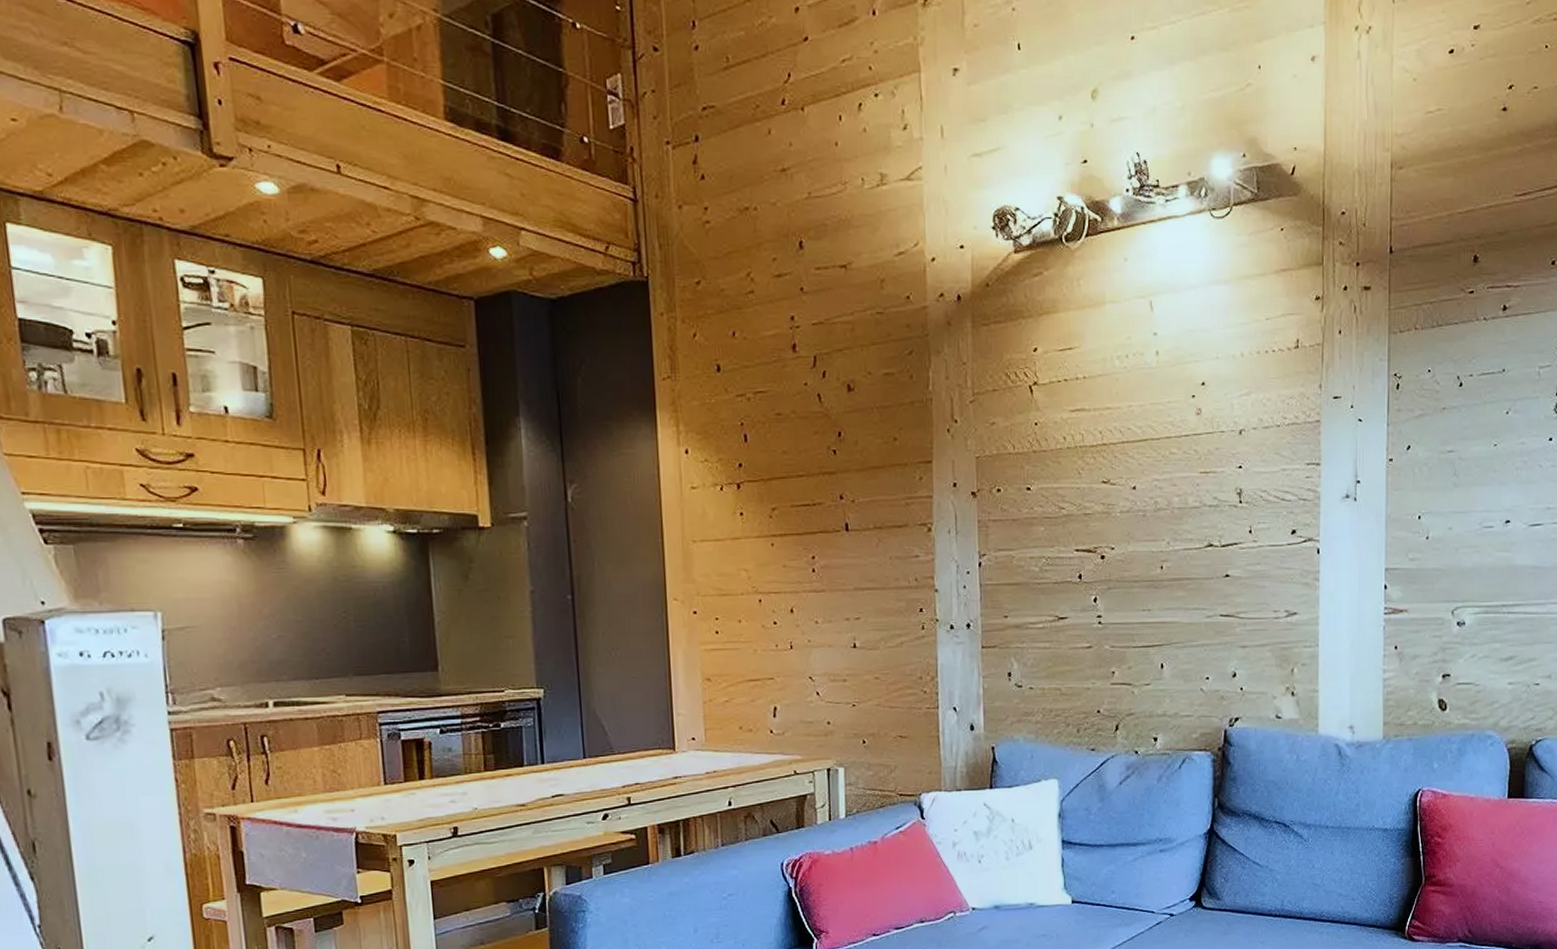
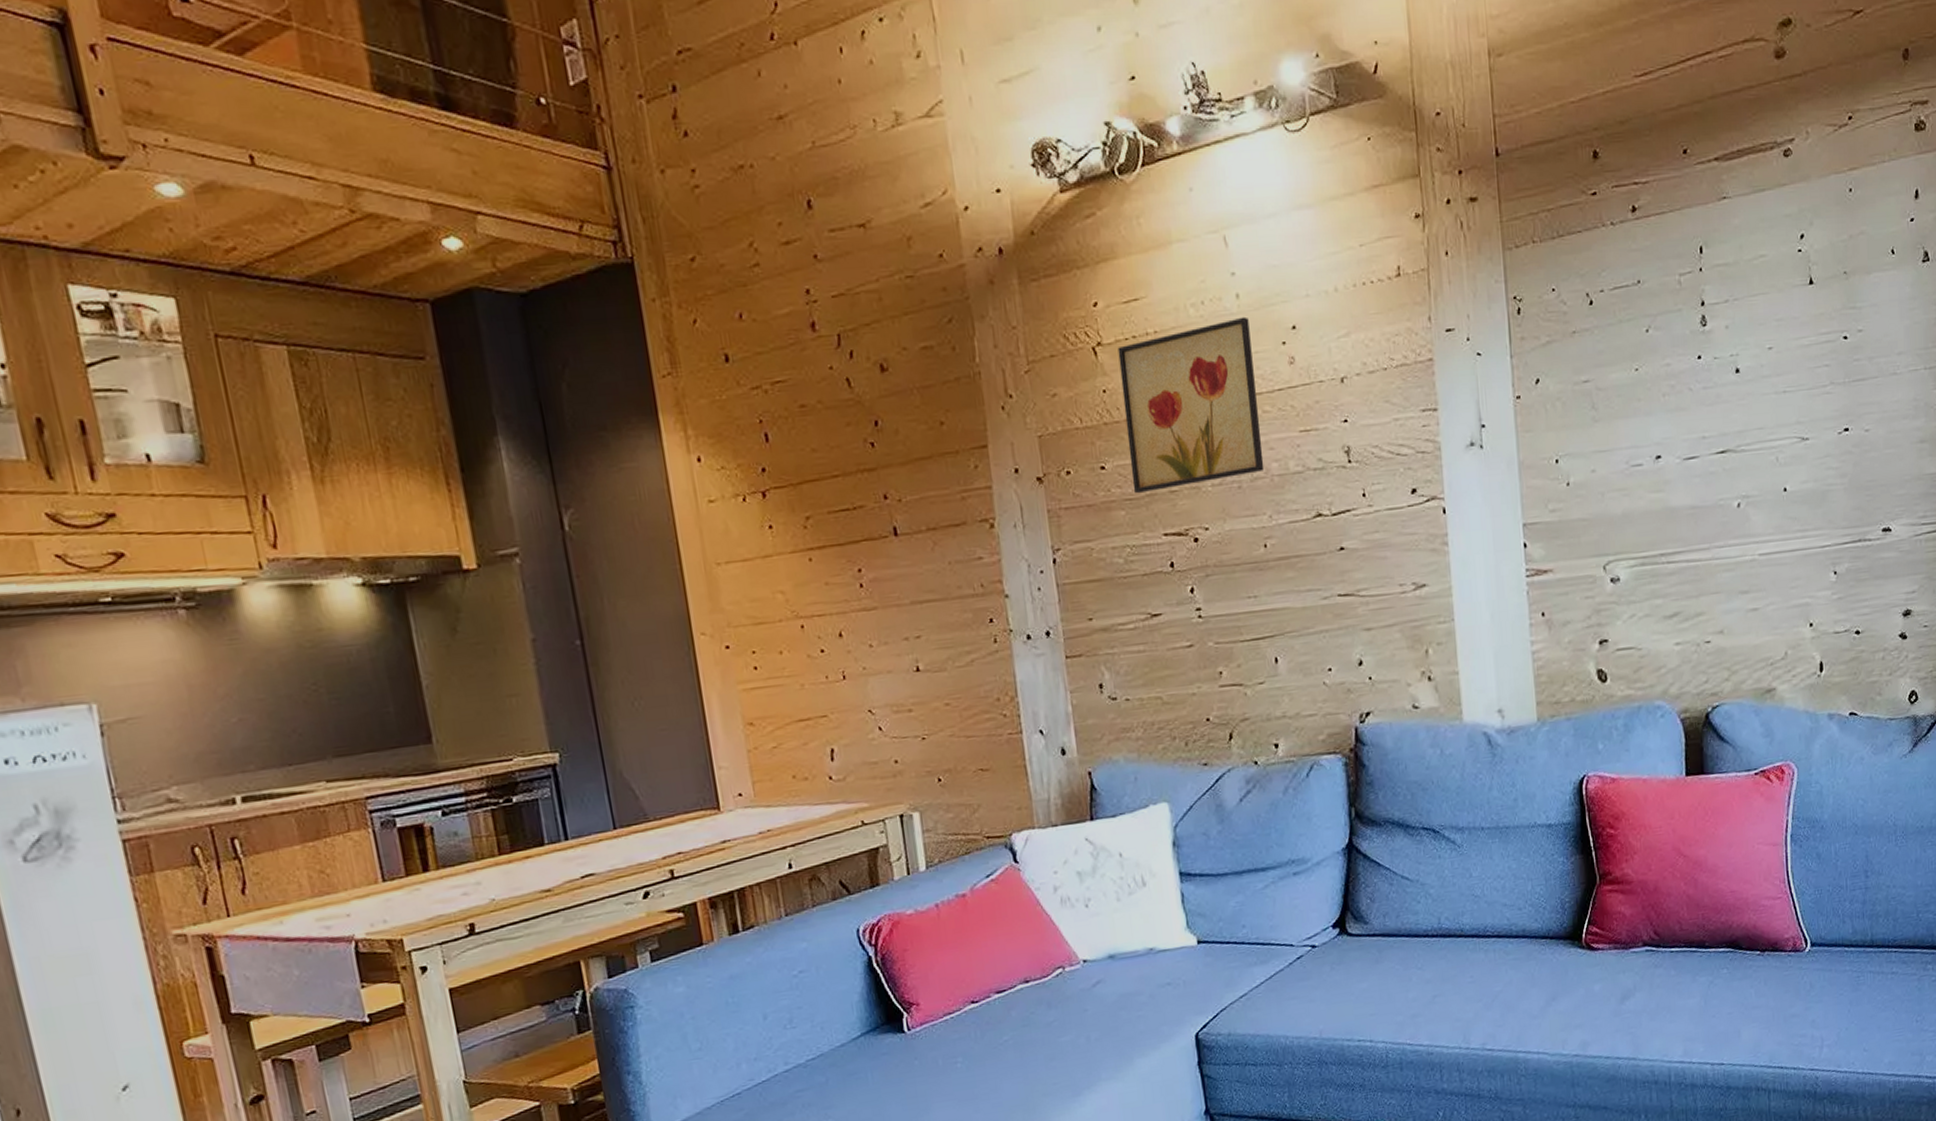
wall art: none [1051,371,1167,514] -> present [1117,316,1265,494]

